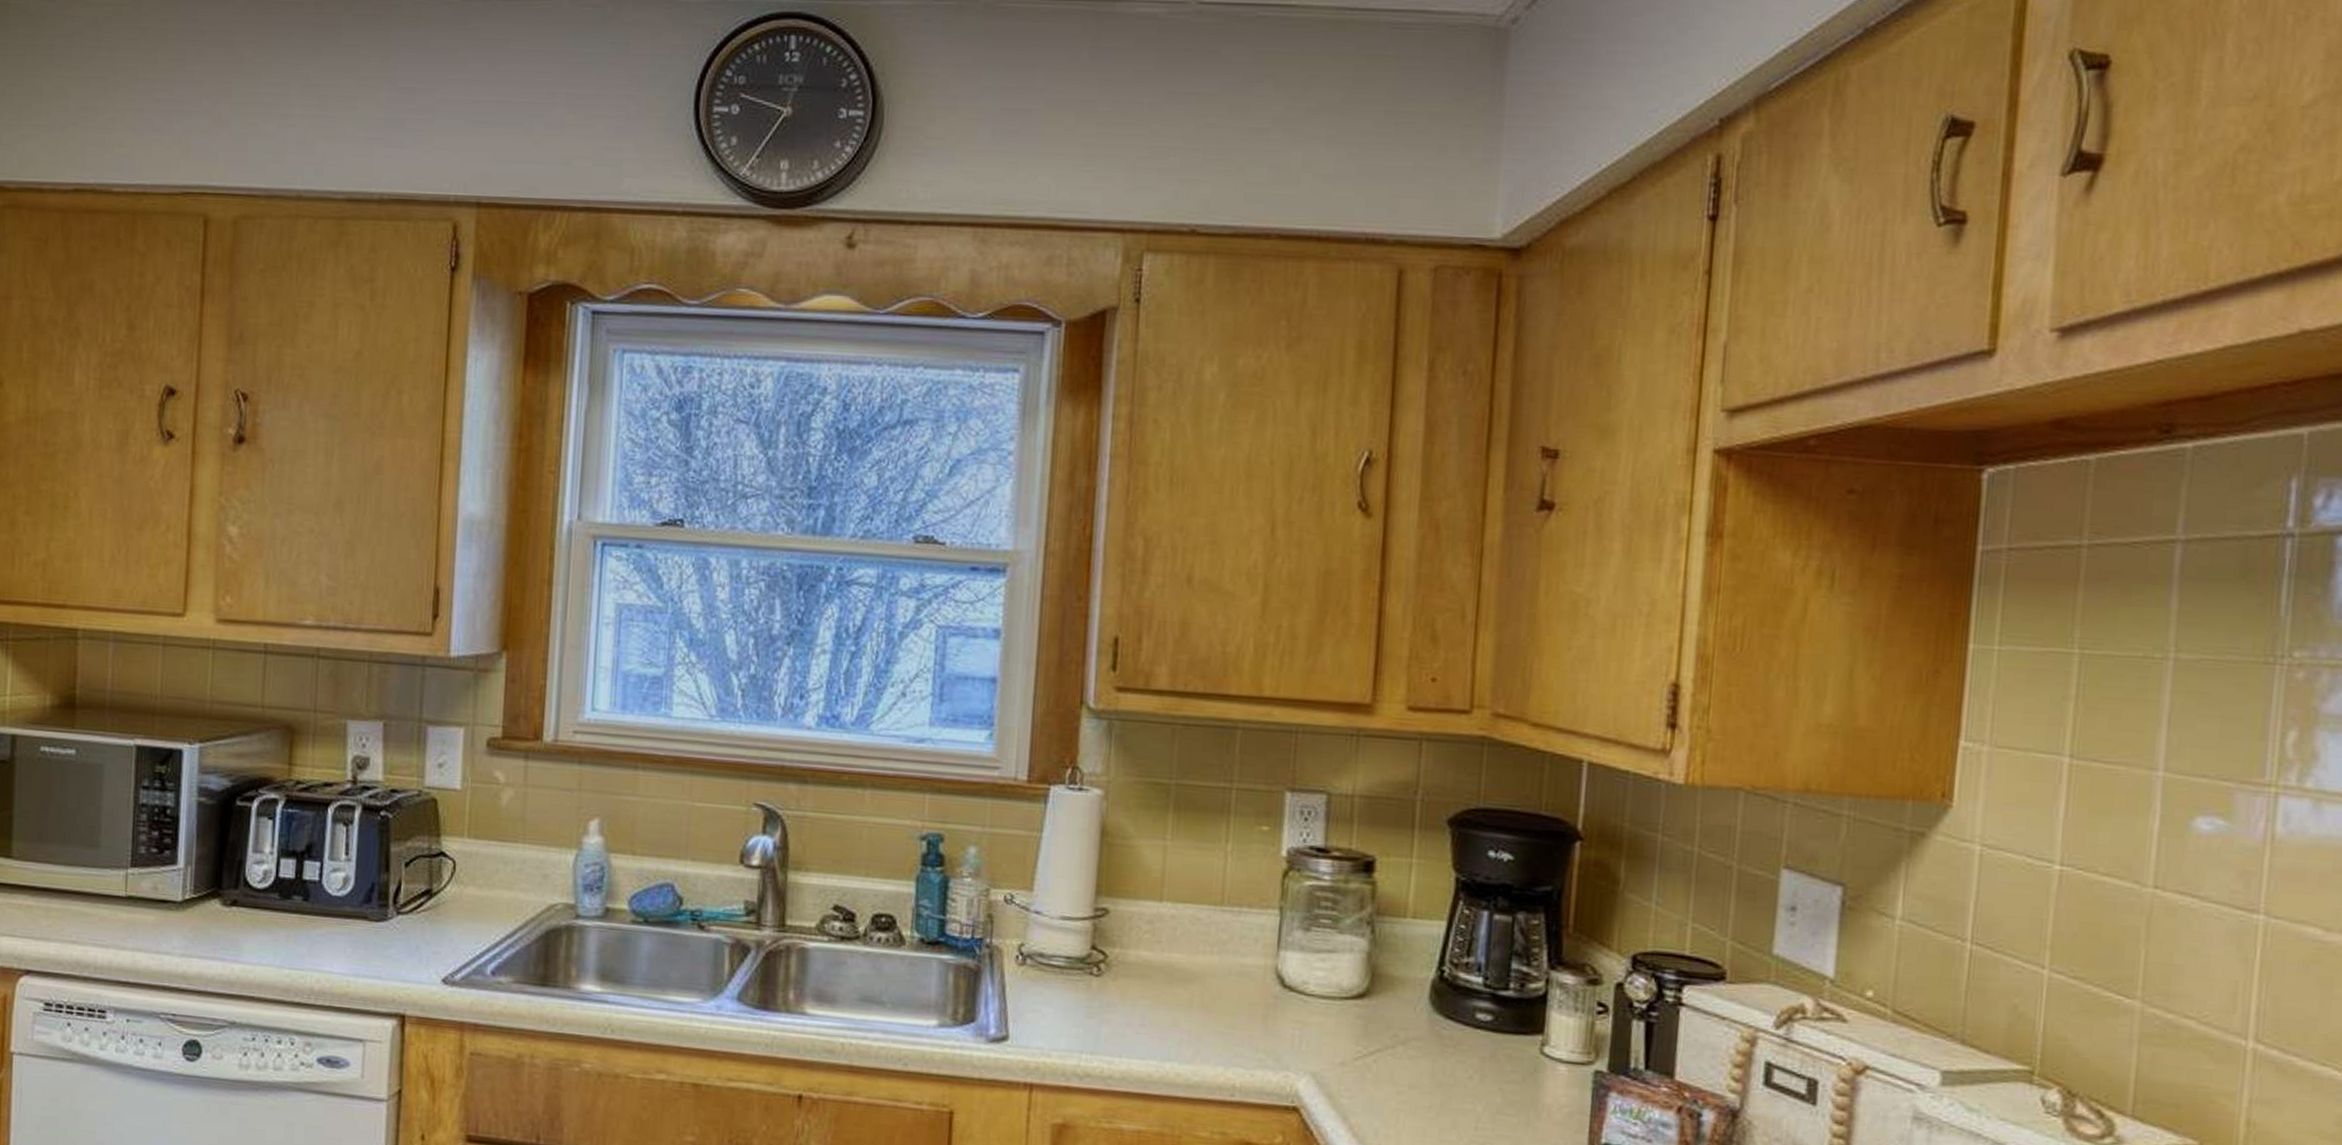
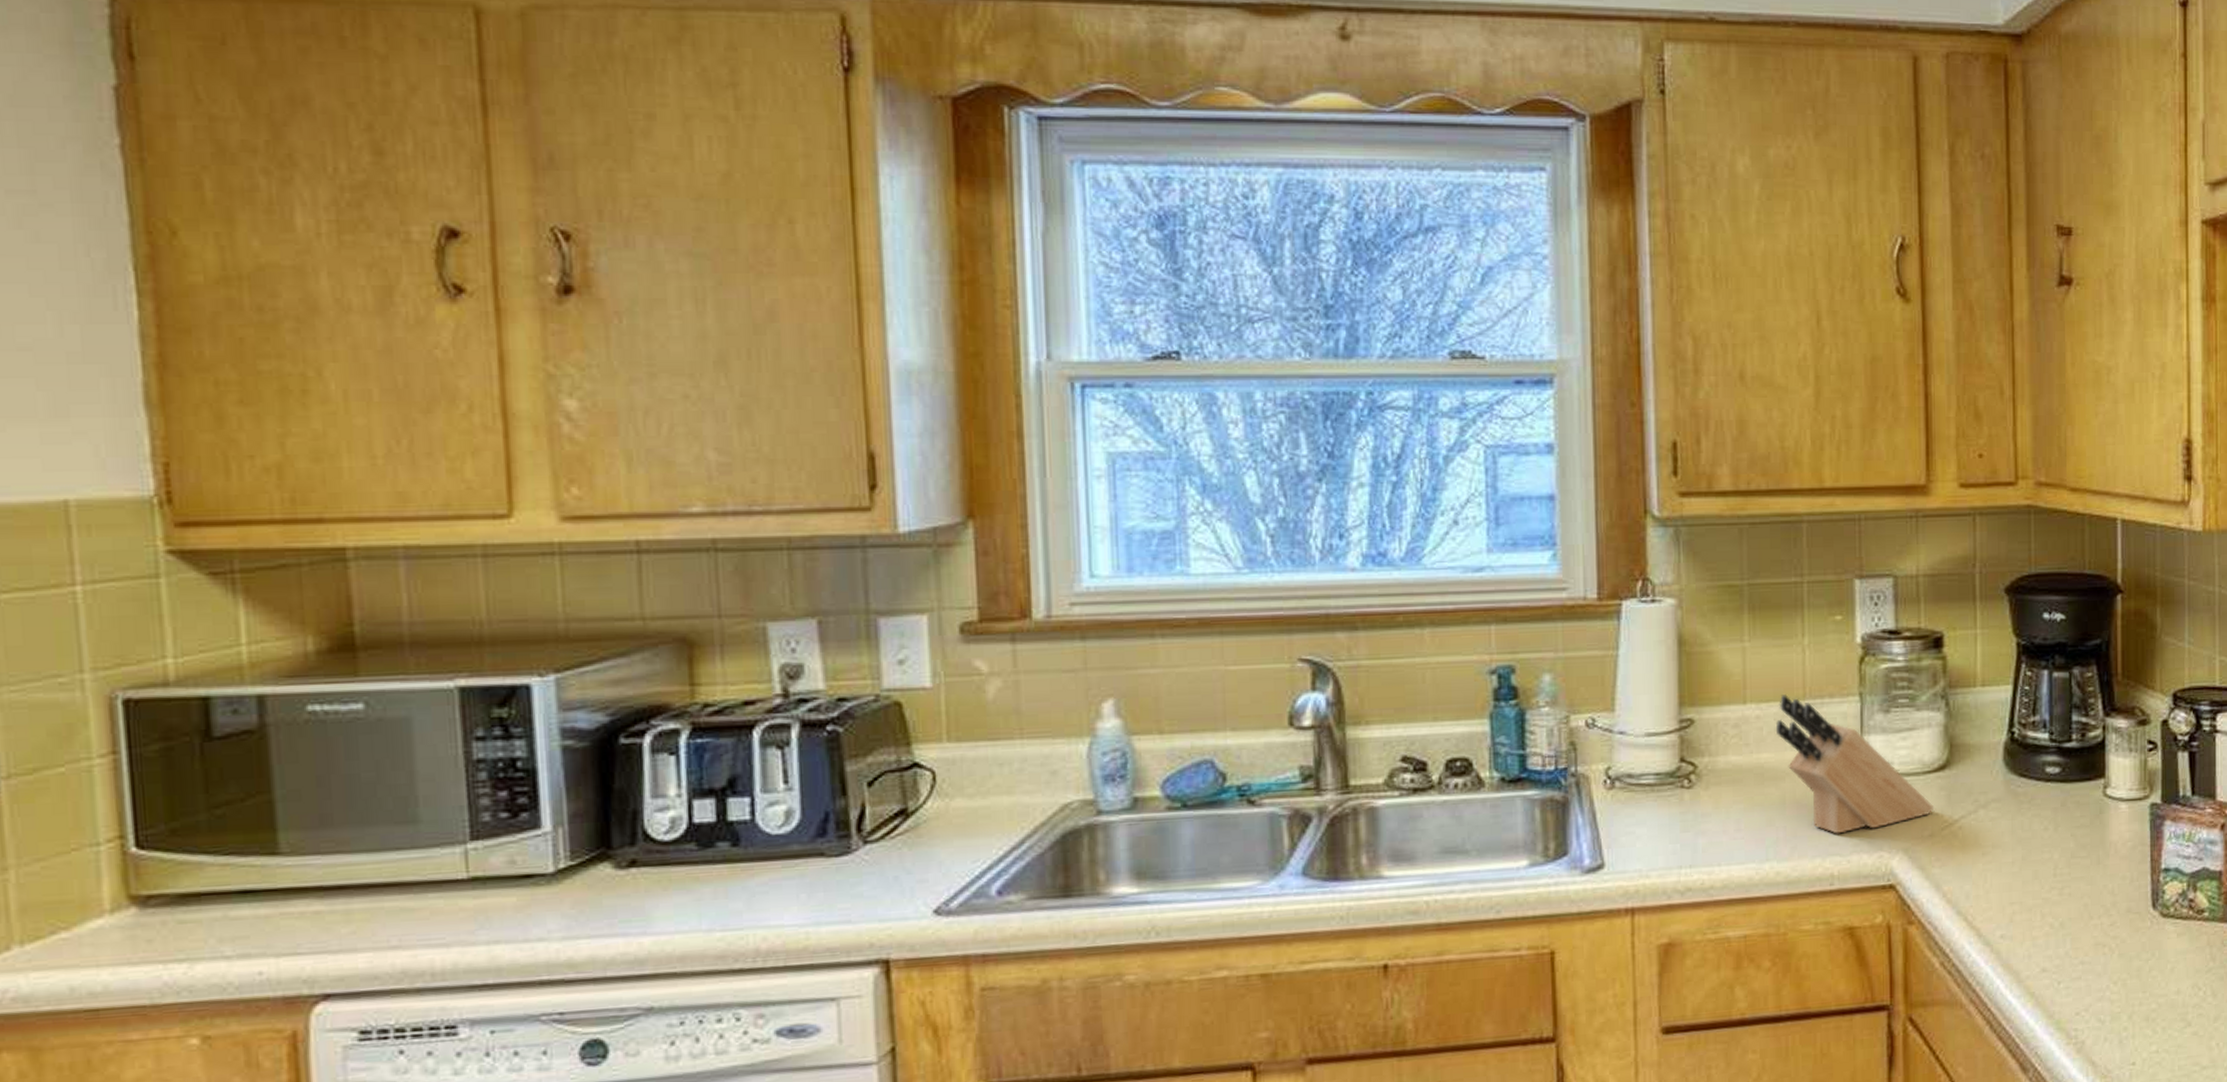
knife block: none [1189,898,1349,1047] -> present [1775,694,1935,834]

